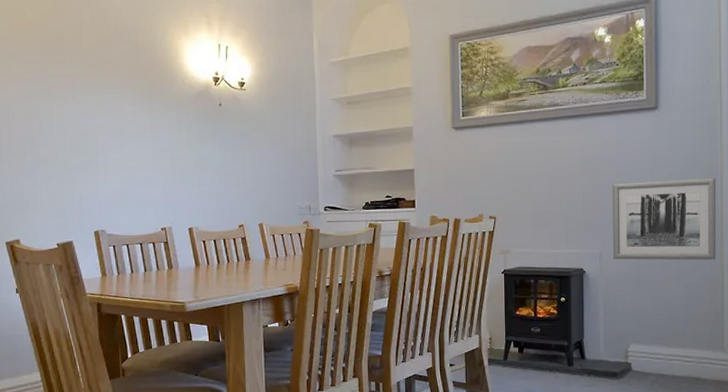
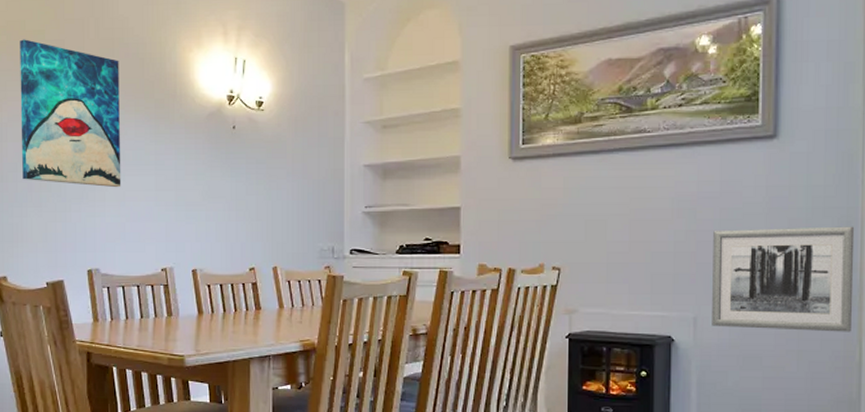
wall art: none [21,27,122,159] -> present [20,39,121,188]

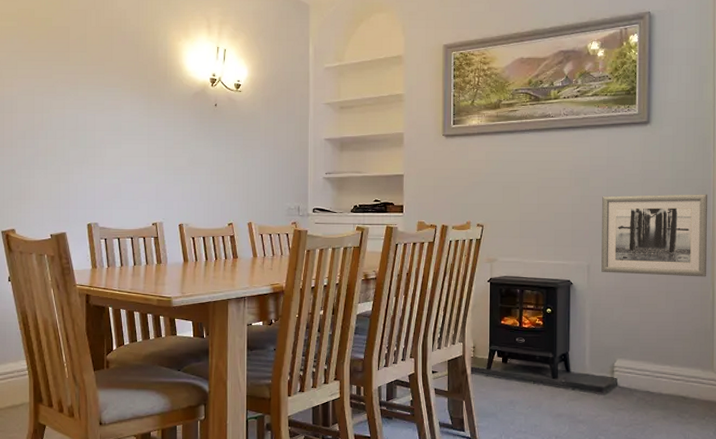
wall art: present [20,39,121,188] -> none [29,25,118,154]

